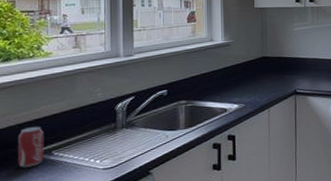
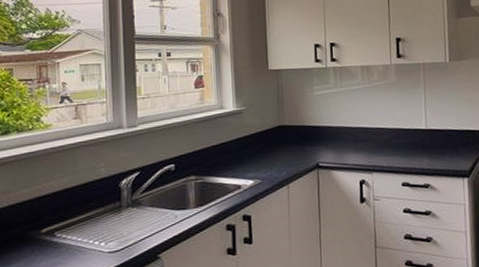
beverage can: present [17,126,44,168] -> none [18,204,46,251]

